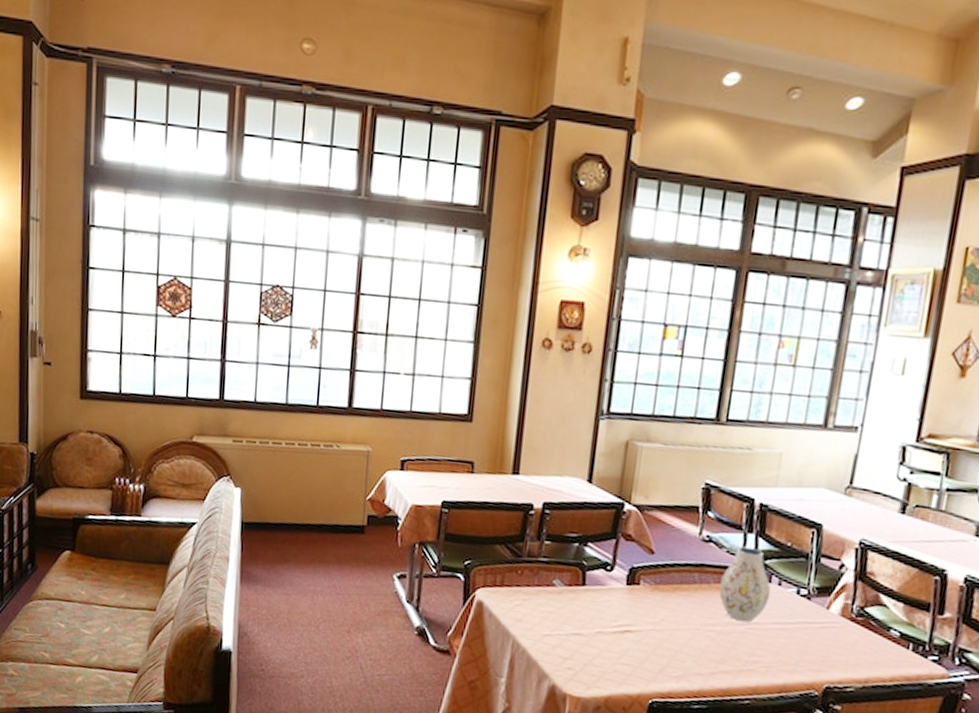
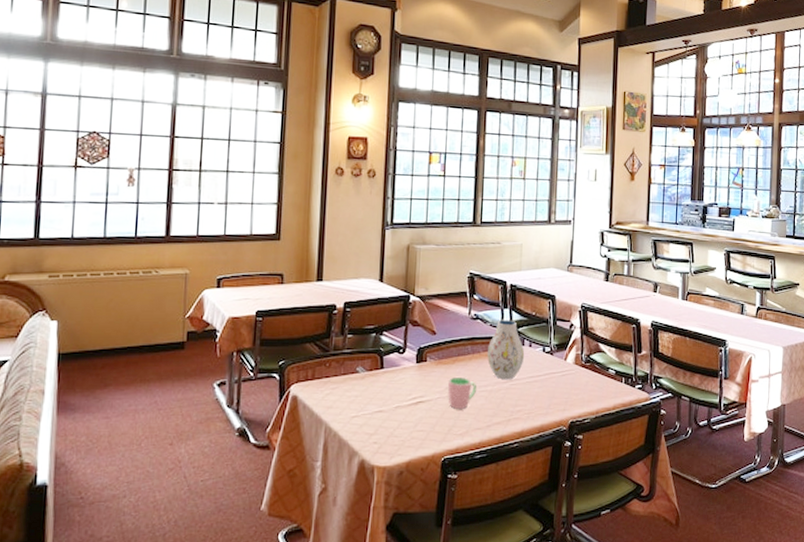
cup: none [663,608,703,648] -> present [448,376,477,409]

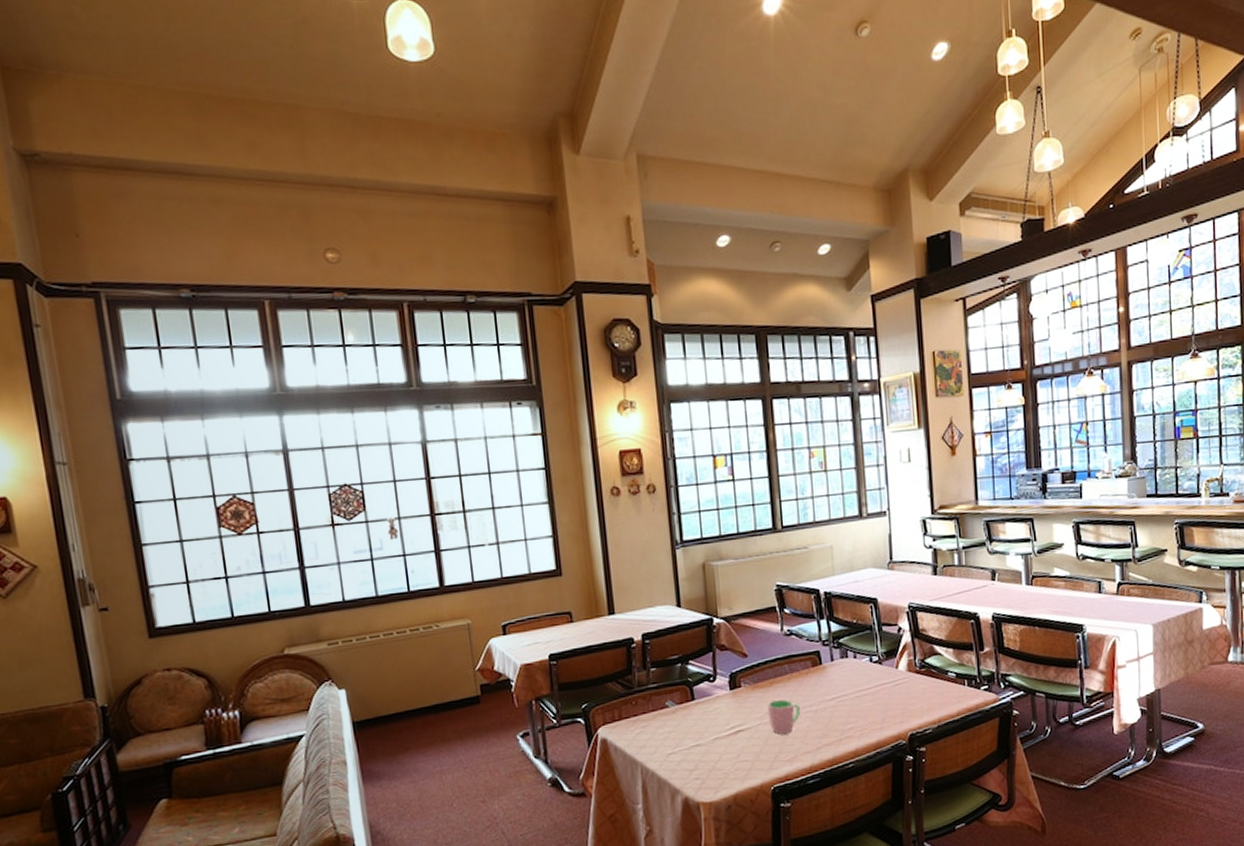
vase: present [486,320,525,379] -> none [806,631,850,697]

